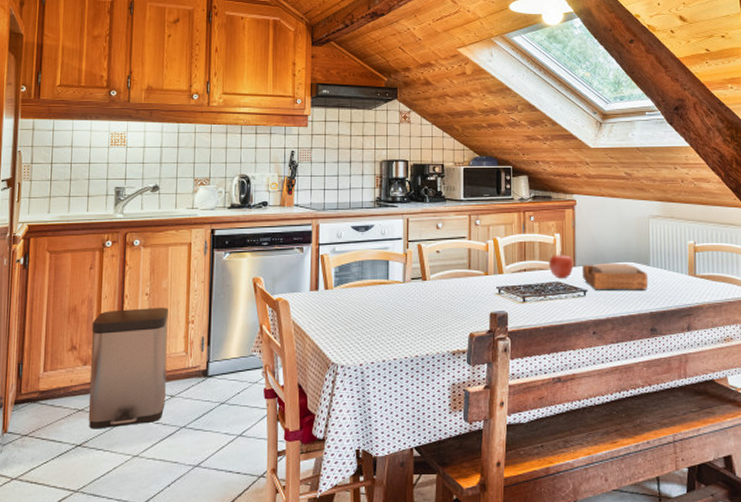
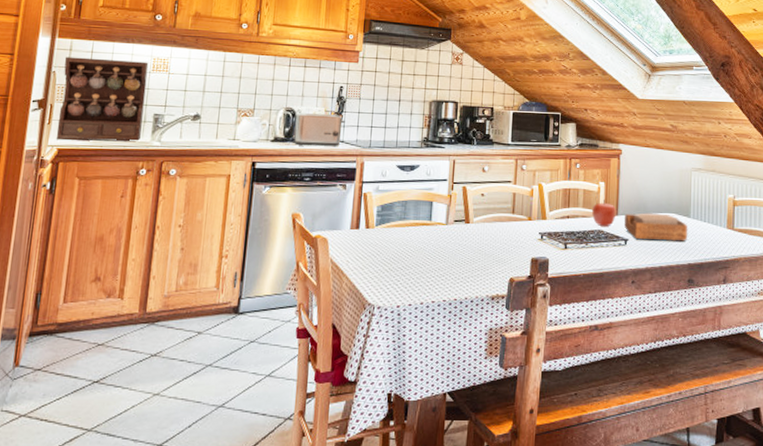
spice rack: none [26,136,107,217] -> present [56,57,149,141]
pedal bin: present [88,307,168,429] -> none [108,239,202,365]
toaster: none [249,179,298,211] -> present [293,113,345,147]

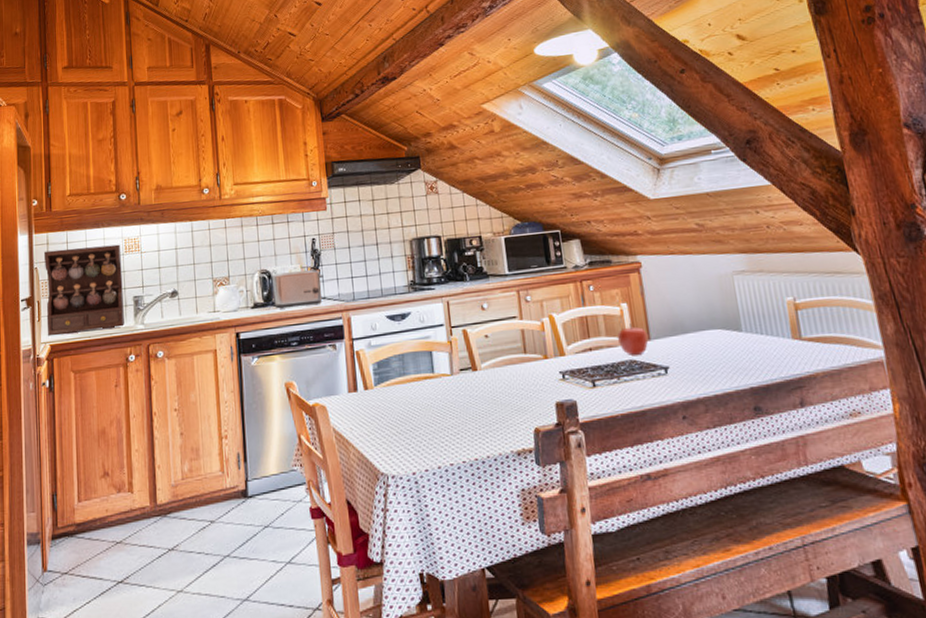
napkin holder: present [624,213,688,242] -> none [658,331,744,366]

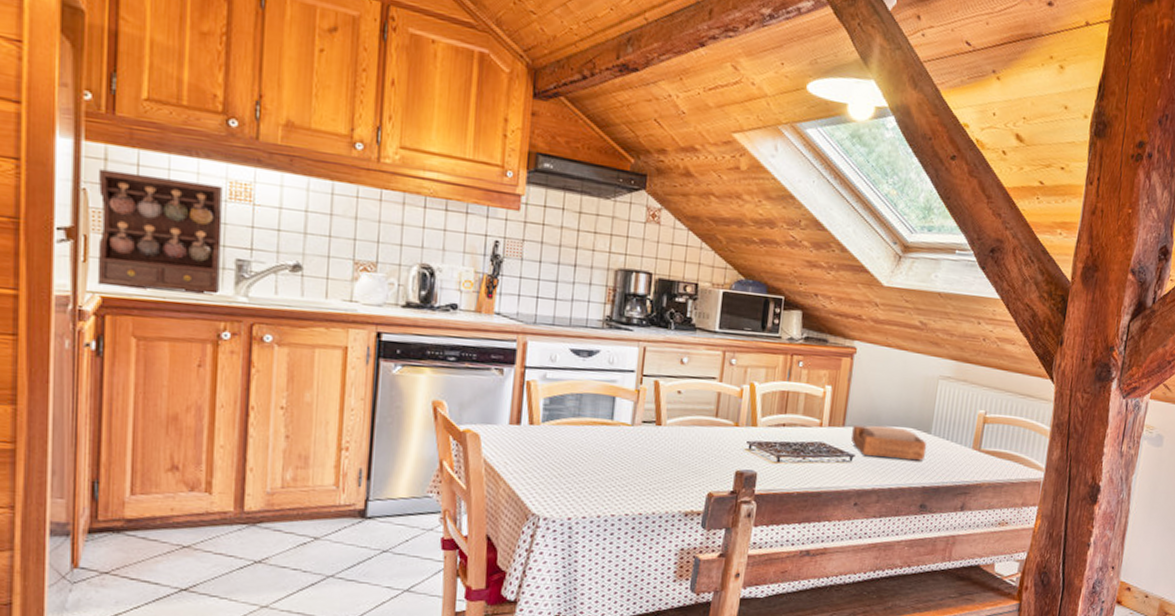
toaster: present [272,269,324,309] -> none [431,272,502,320]
fruit: present [617,324,649,355] -> none [812,407,844,439]
napkin holder: none [658,331,744,366] -> present [851,424,927,461]

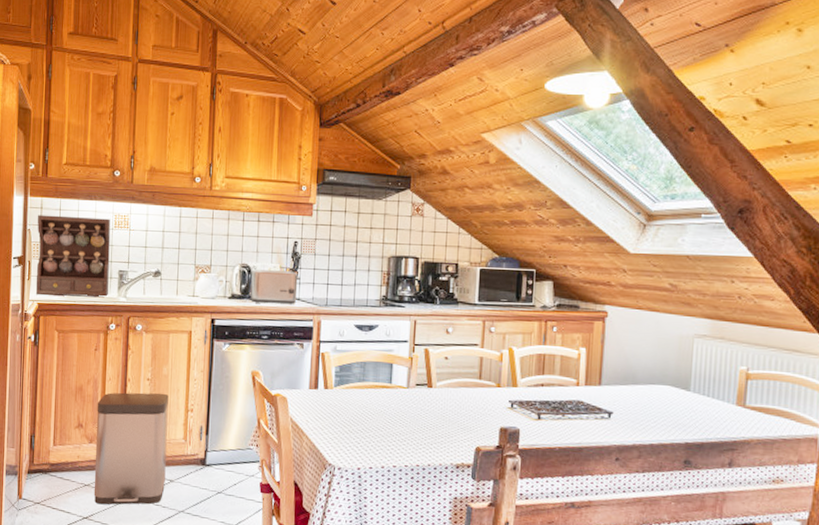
pedal bin: none [197,424,313,572] -> present [93,392,169,505]
toaster: none [431,272,502,320] -> present [249,269,301,305]
napkin holder: present [851,424,927,461] -> none [608,383,687,418]

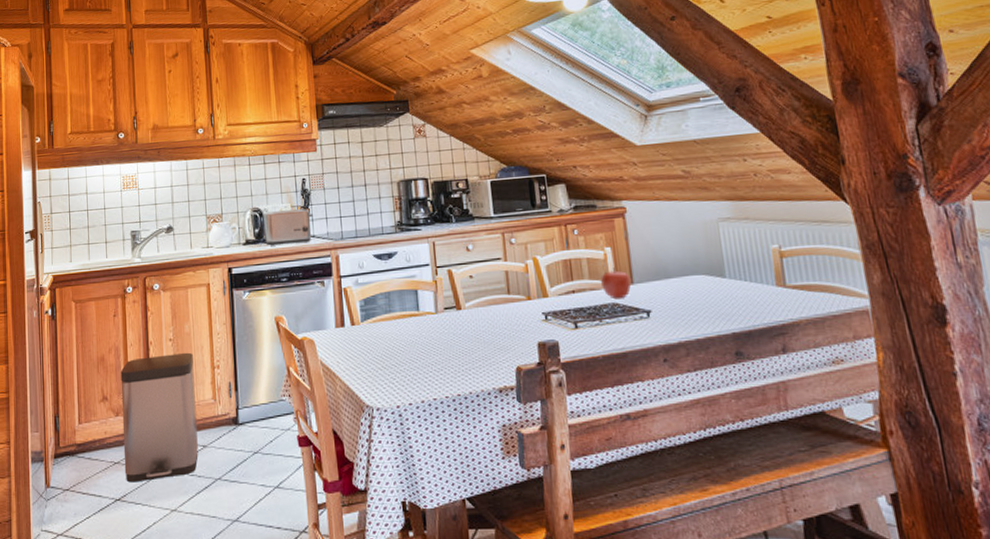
spice rack: present [35,215,111,297] -> none [46,181,122,268]
fruit: none [569,368,600,397] -> present [600,268,632,298]

